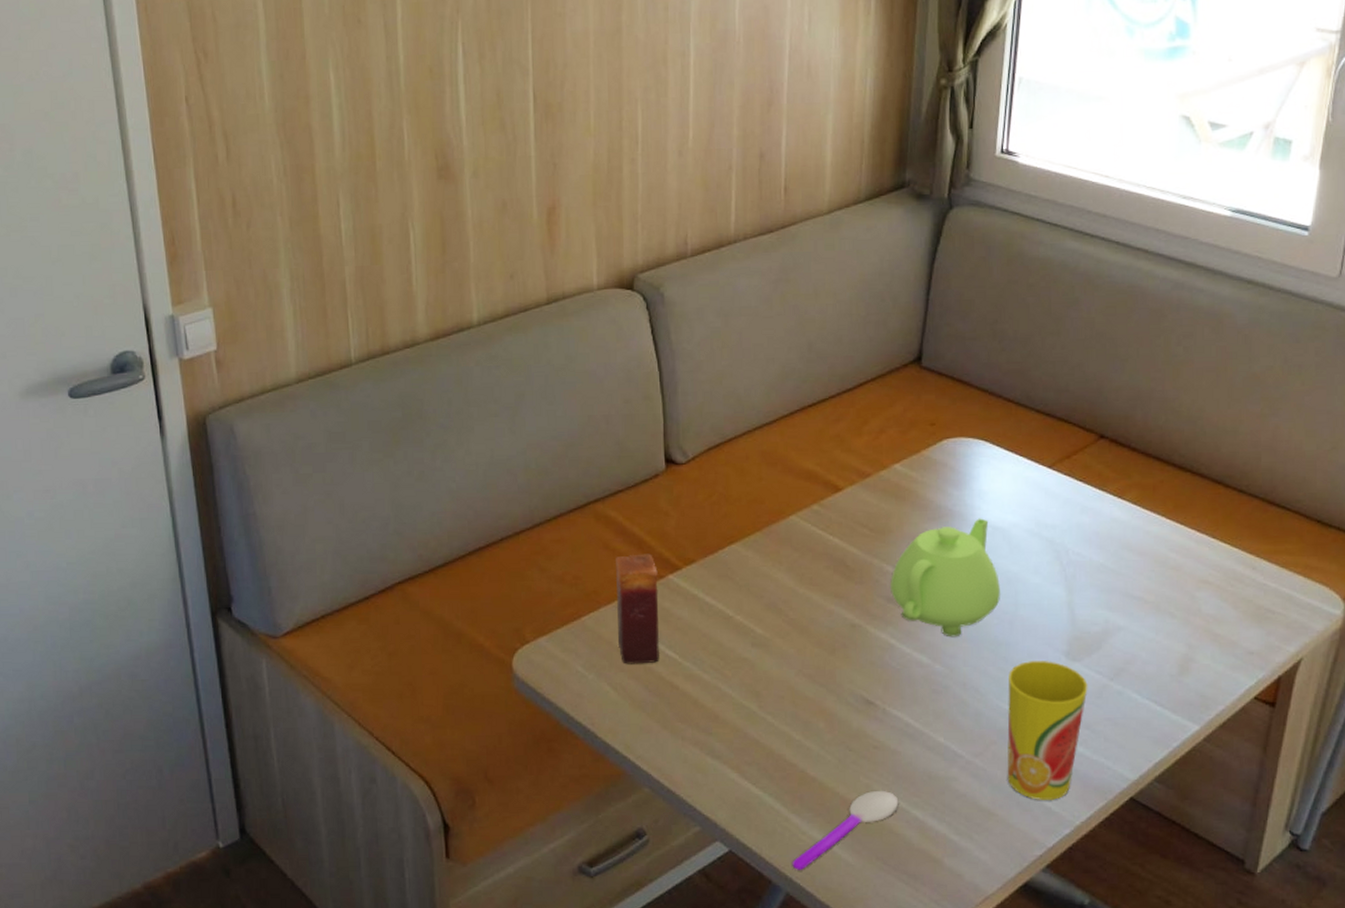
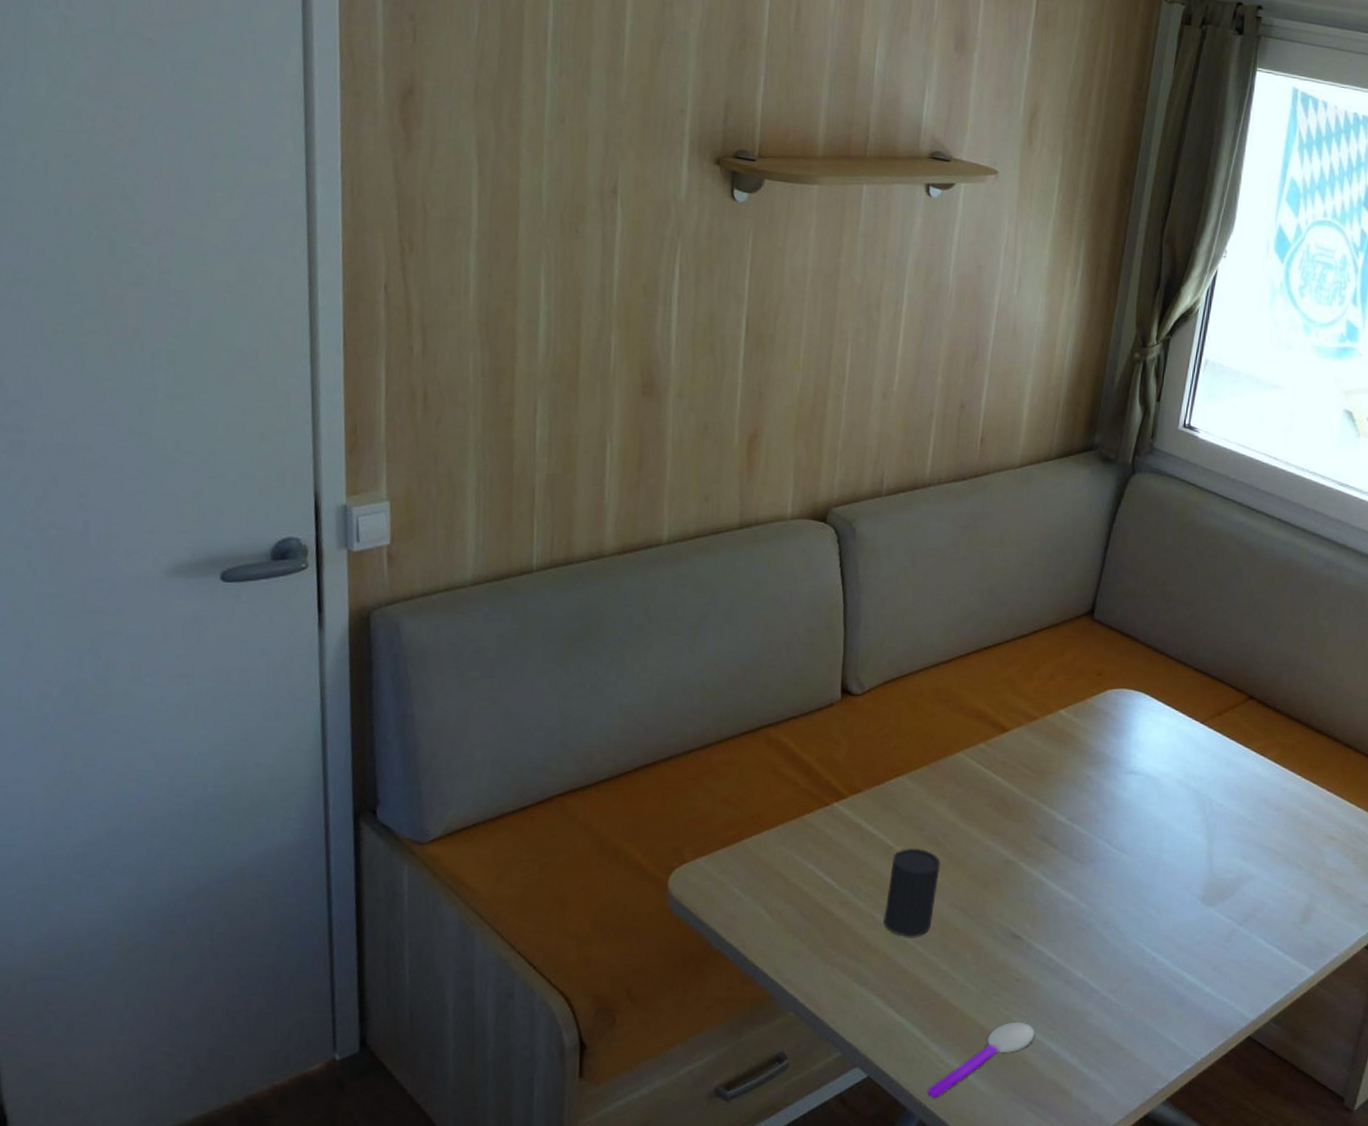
candle: present [614,553,660,664] -> none [777,780,824,889]
cup: none [730,617,784,708] -> present [884,849,941,937]
teapot: present [889,518,1000,638] -> none [1045,766,1147,878]
cup: present [1007,661,1088,800] -> none [1138,904,1219,1036]

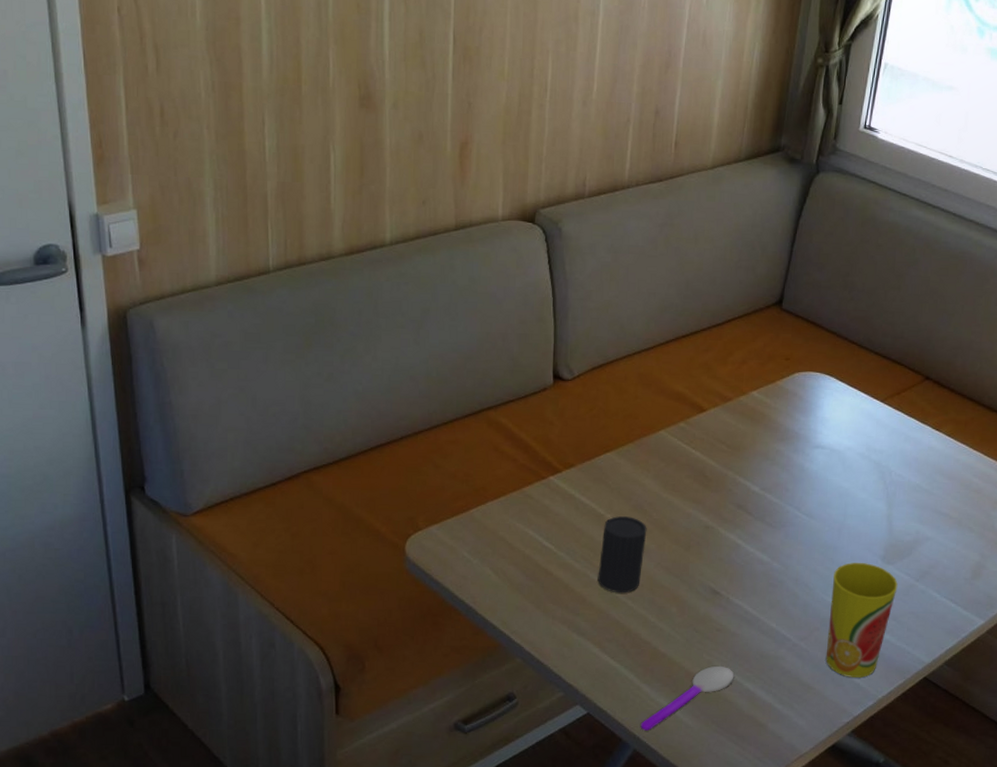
cup: none [1138,904,1219,1036] -> present [825,563,898,677]

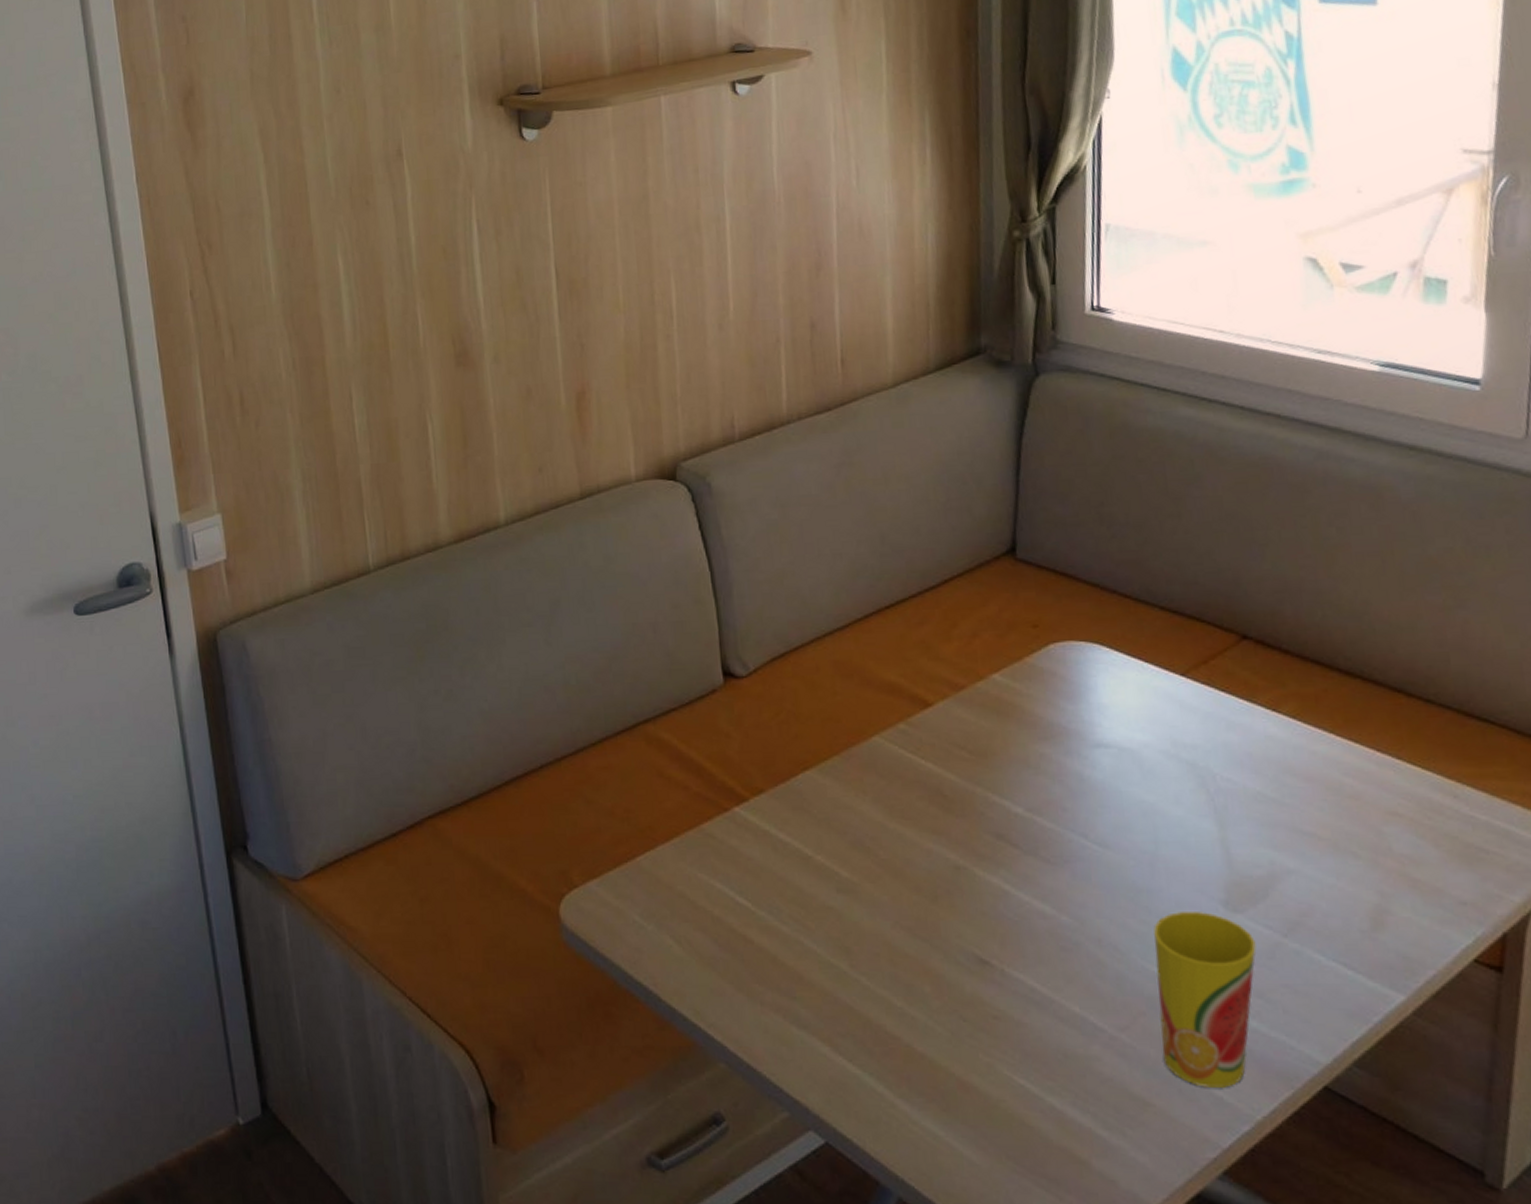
cup: present [597,516,647,593] -> none [814,857,875,967]
spoon: present [640,665,734,730] -> none [902,1071,1030,1169]

